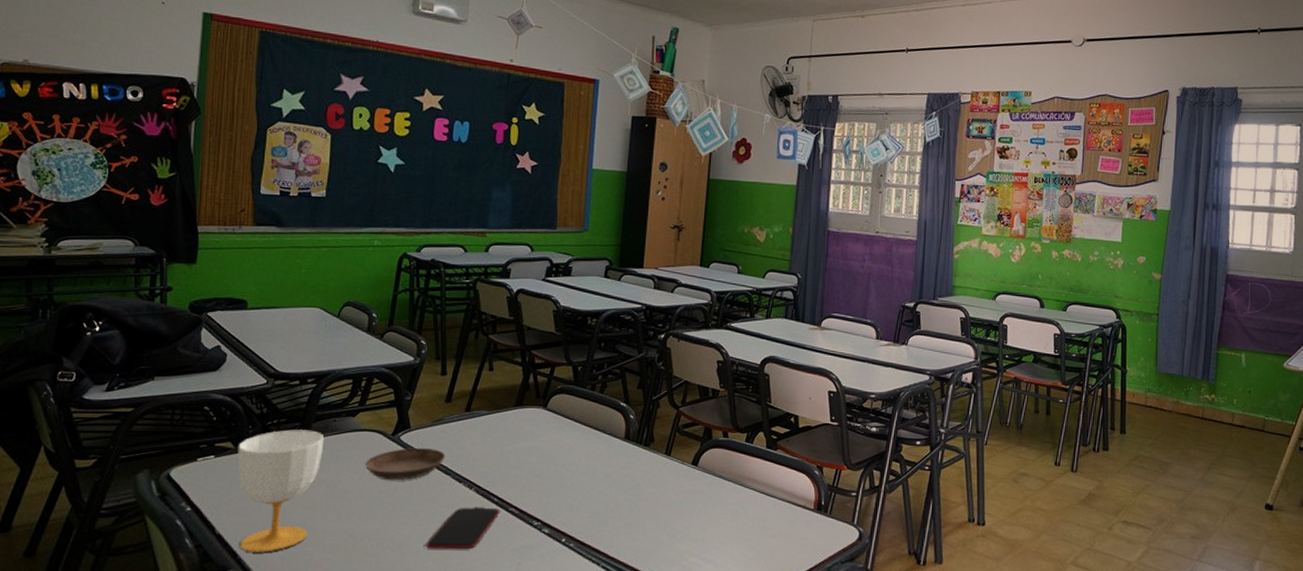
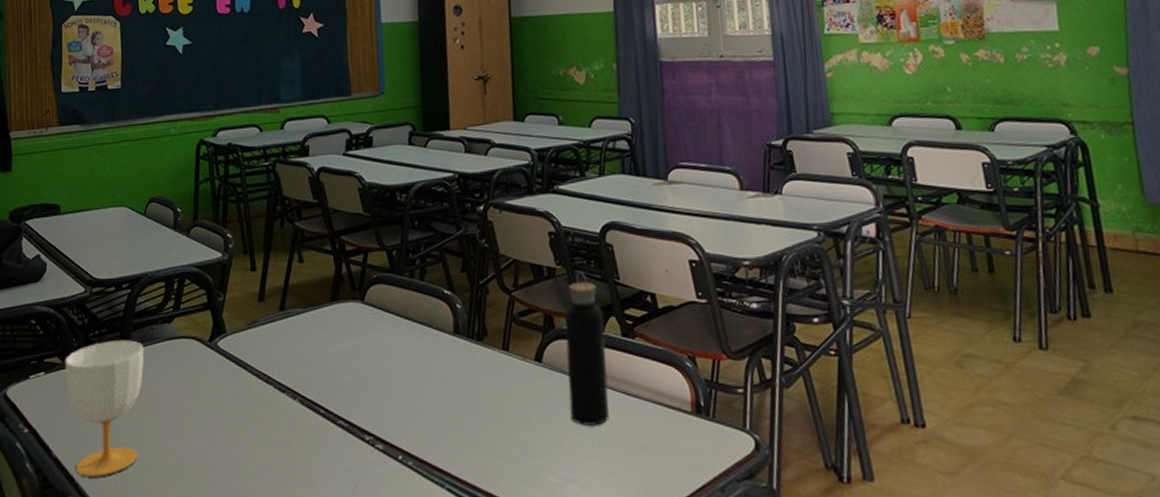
saucer: present [365,448,445,481] -> none [186,355,265,393]
smartphone: present [424,507,500,550] -> none [253,420,329,471]
water bottle: none [716,395,754,518] -> present [565,272,609,425]

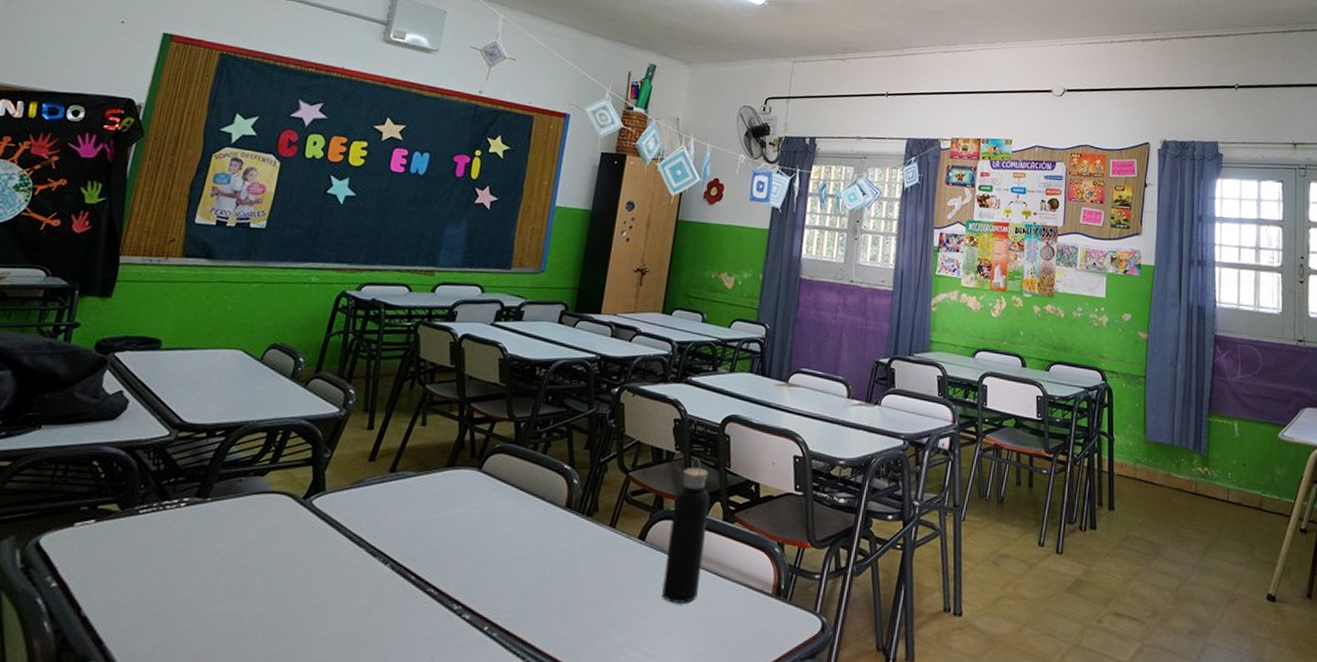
cup: present [65,340,145,477] -> none [107,490,226,640]

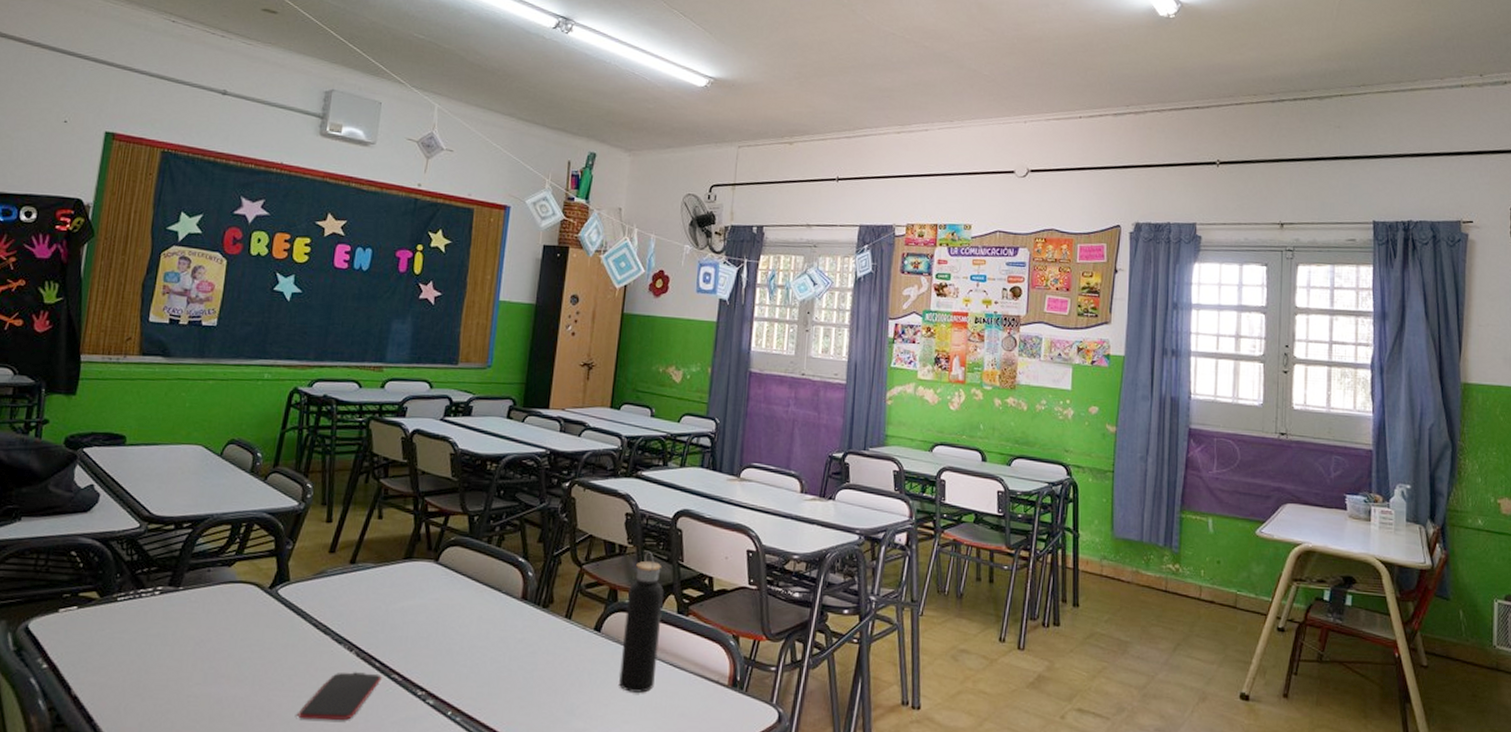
smartphone: none [323,586,417,639] -> present [296,672,382,721]

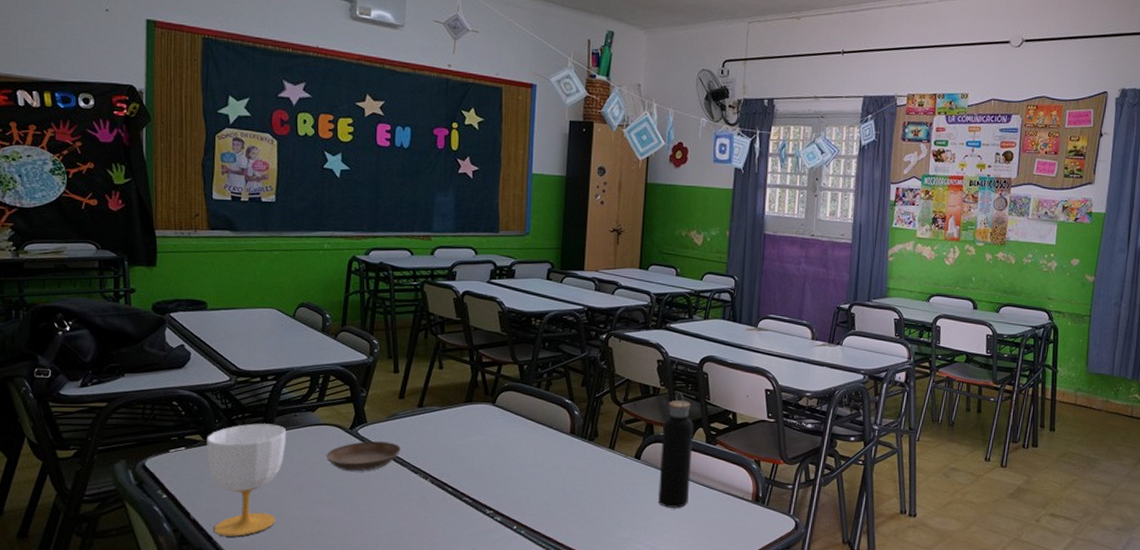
cup: none [96,579,197,718] -> present [206,423,287,536]
saucer: none [238,603,325,641] -> present [326,441,401,472]
smartphone: present [296,672,382,721] -> none [385,496,455,535]

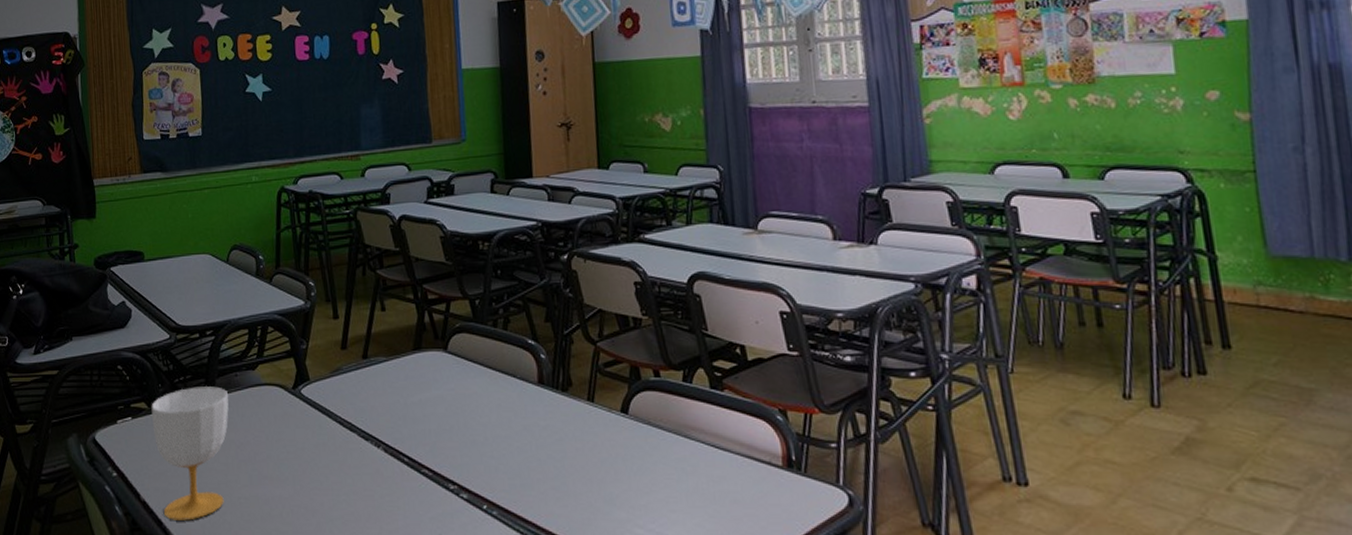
saucer: present [326,441,401,472] -> none [270,403,348,440]
water bottle: present [658,392,693,508] -> none [651,323,697,478]

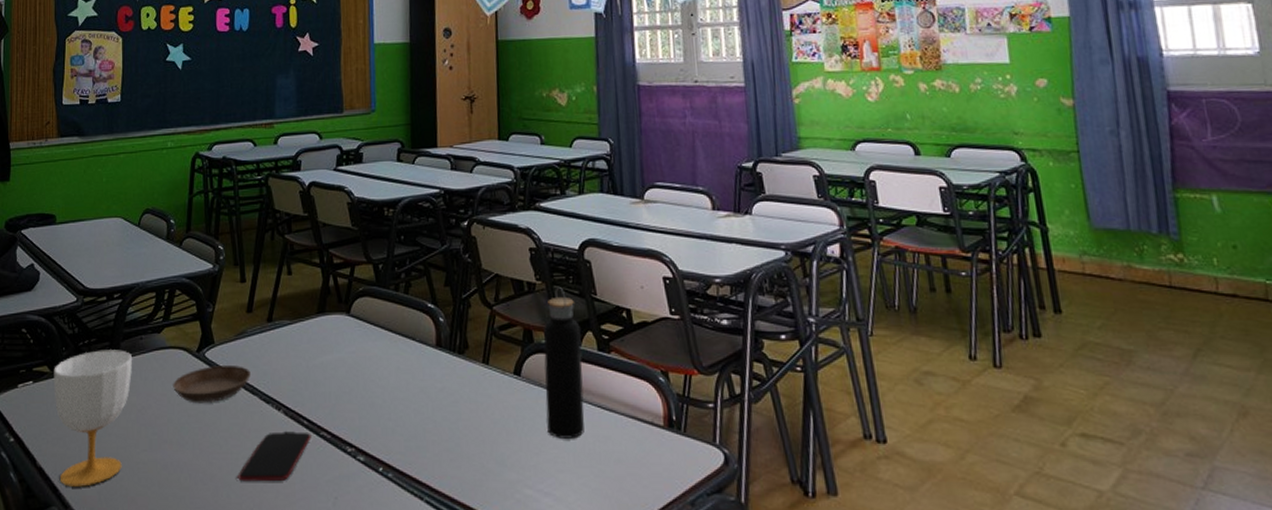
saucer: none [270,403,348,440] -> present [173,366,251,403]
smartphone: none [338,468,413,518] -> present [236,431,311,482]
water bottle: none [651,323,697,478] -> present [543,287,585,439]

